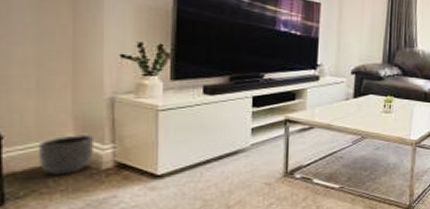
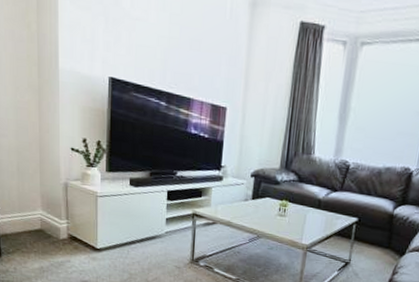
planter: present [37,135,95,176] -> none [19,210,55,241]

